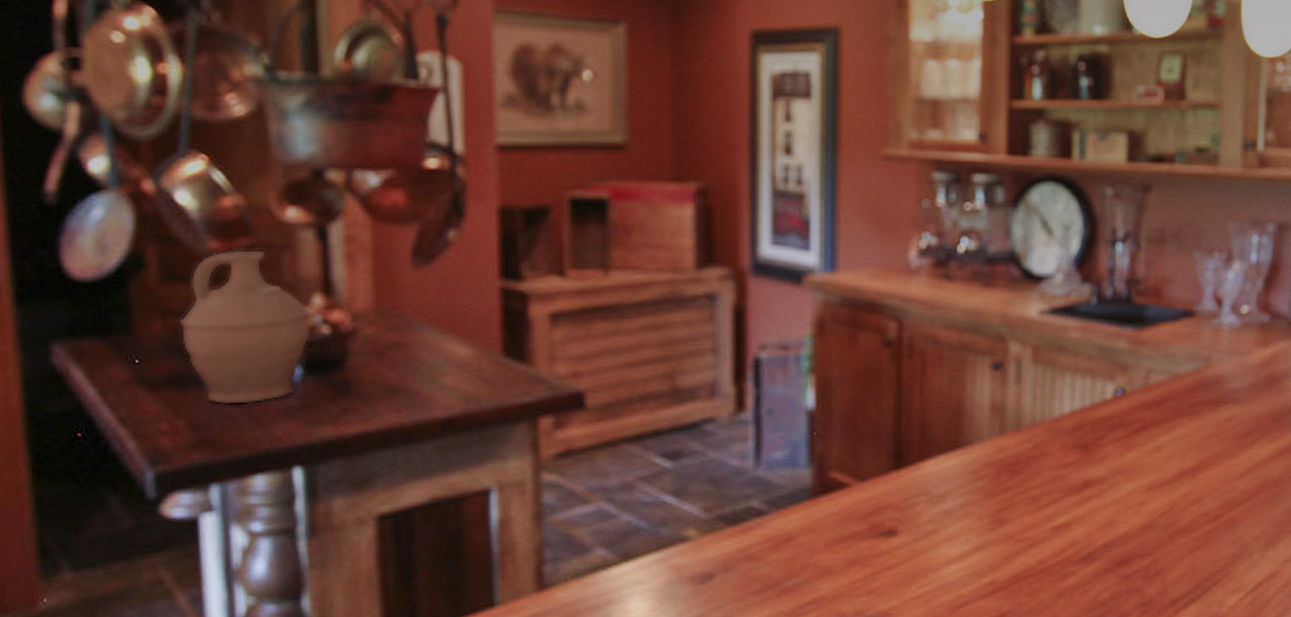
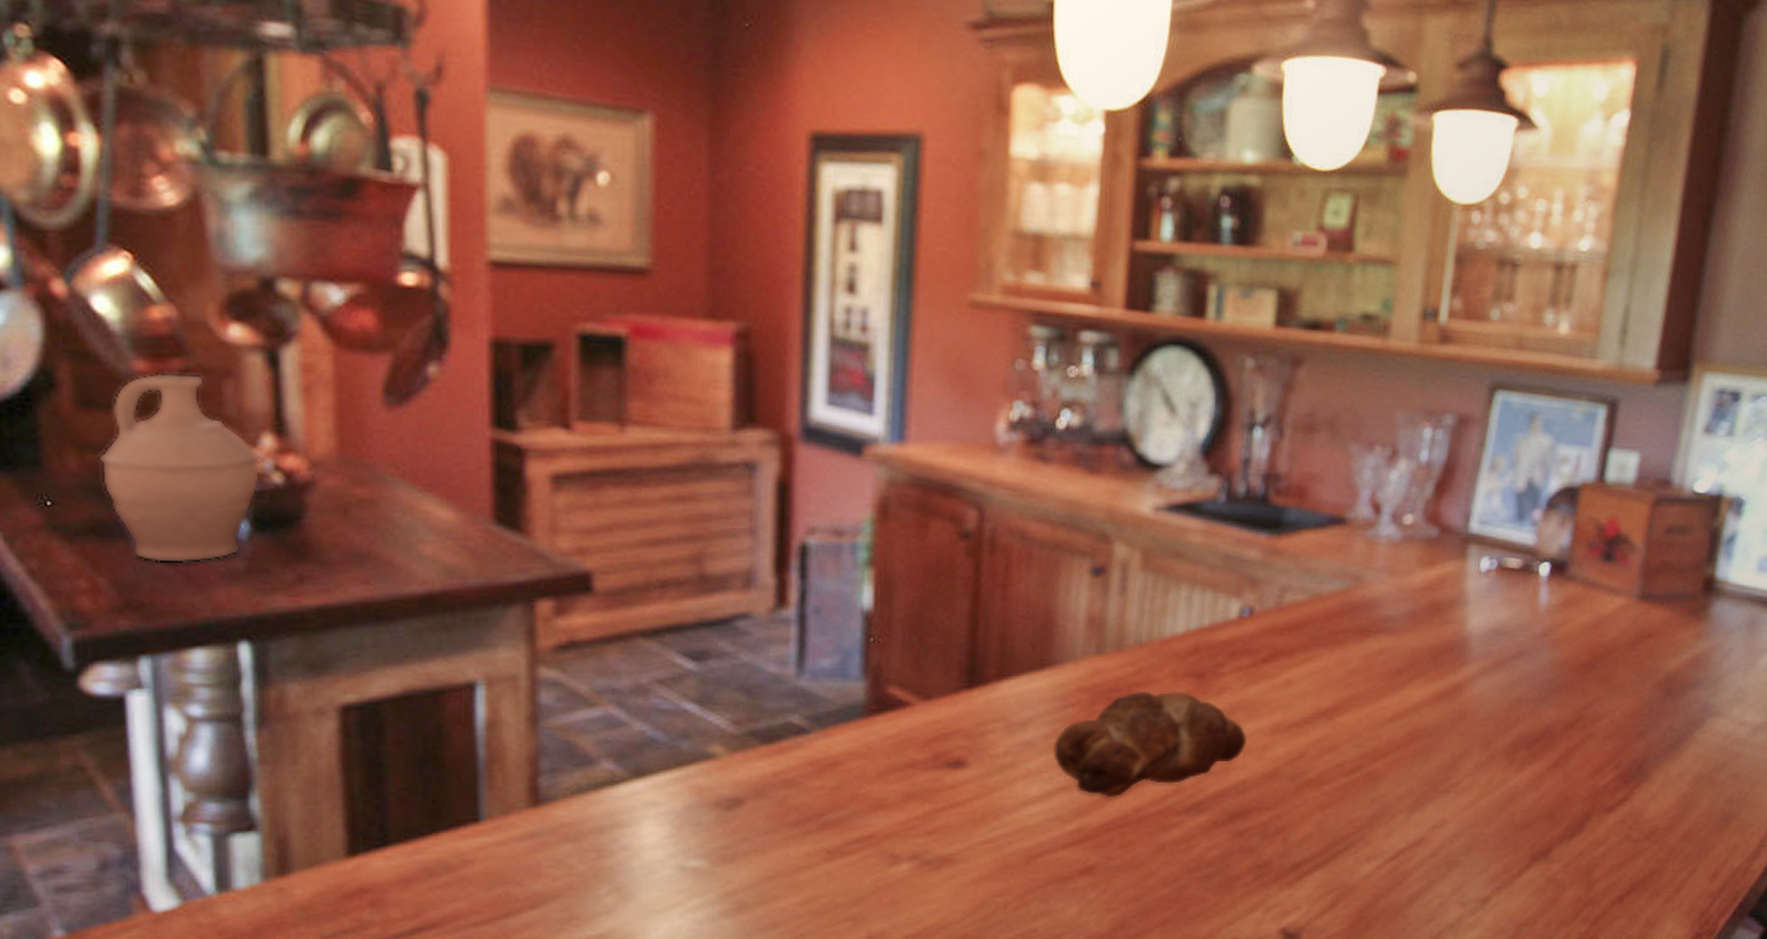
bread loaf: none [968,461,1127,554] -> present [1052,691,1248,798]

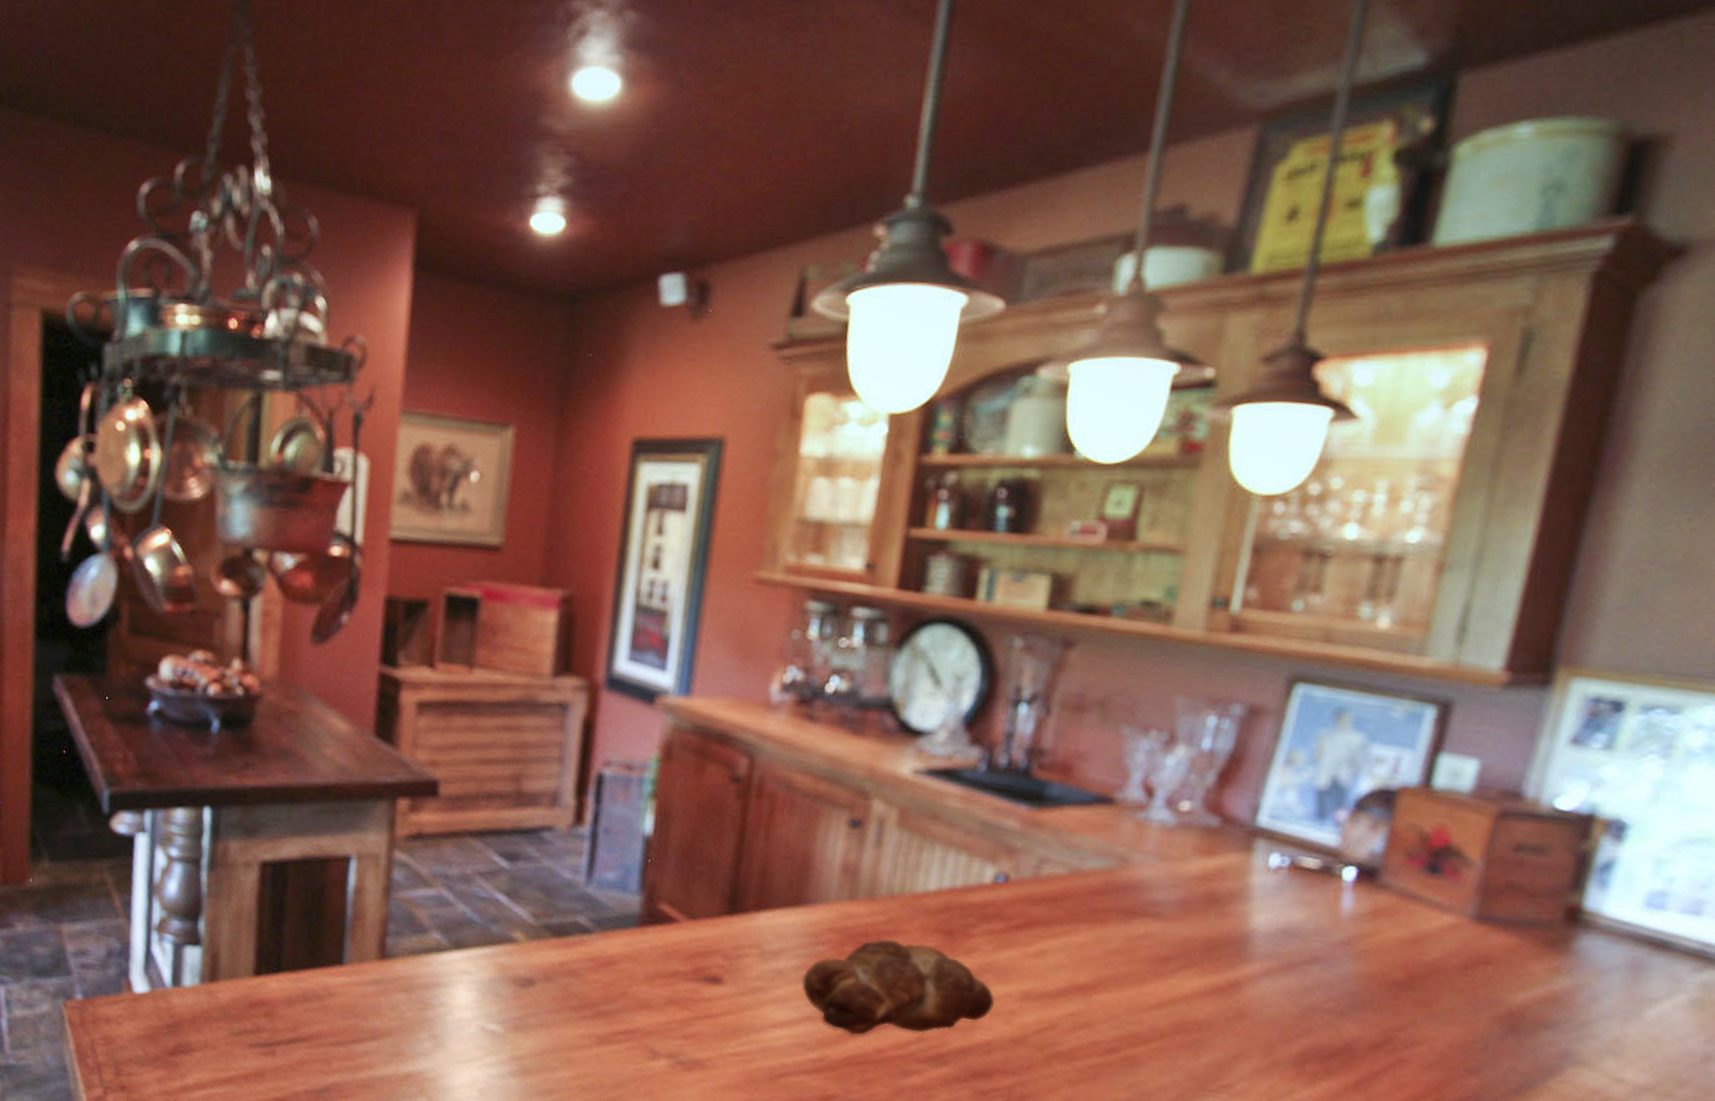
ceramic jug: present [100,373,261,563] -> none [138,612,232,747]

